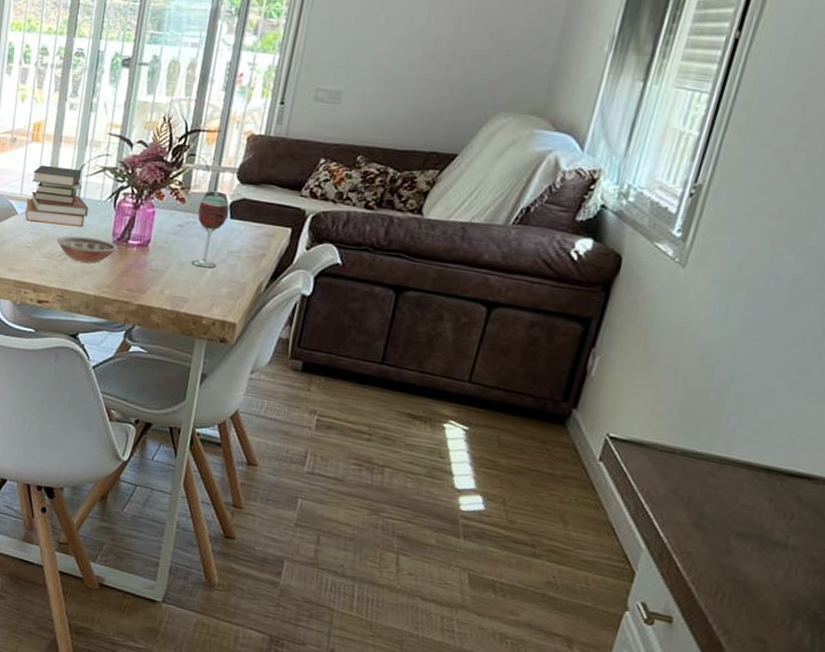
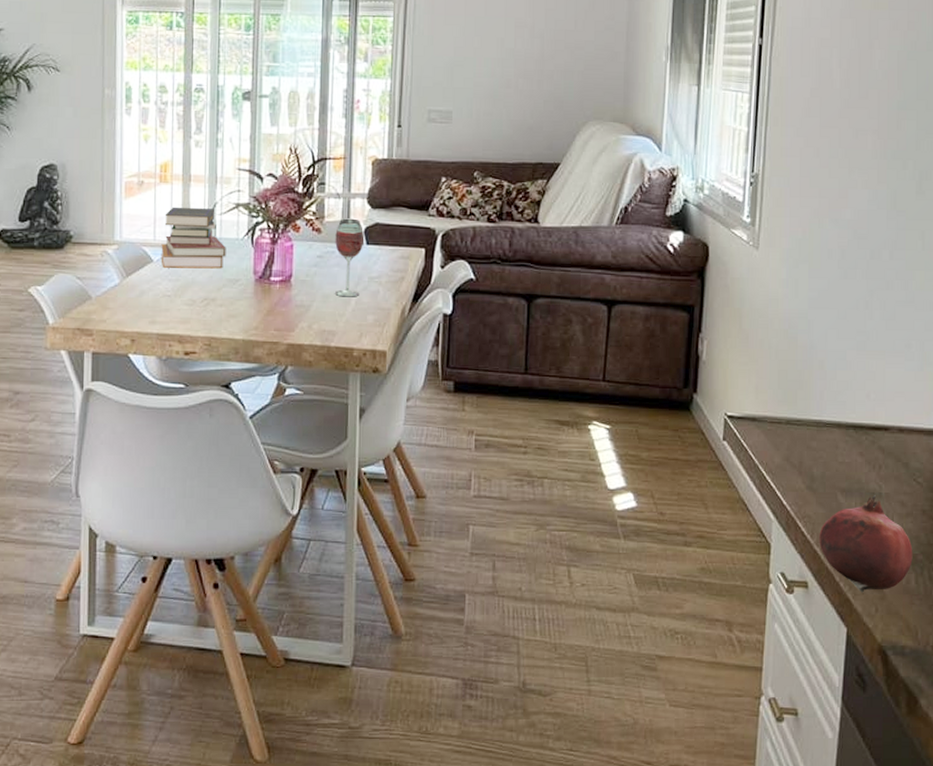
bowl: present [56,235,118,264] -> none [197,278,260,306]
fruit: none [695,544,815,643] -> present [819,495,913,593]

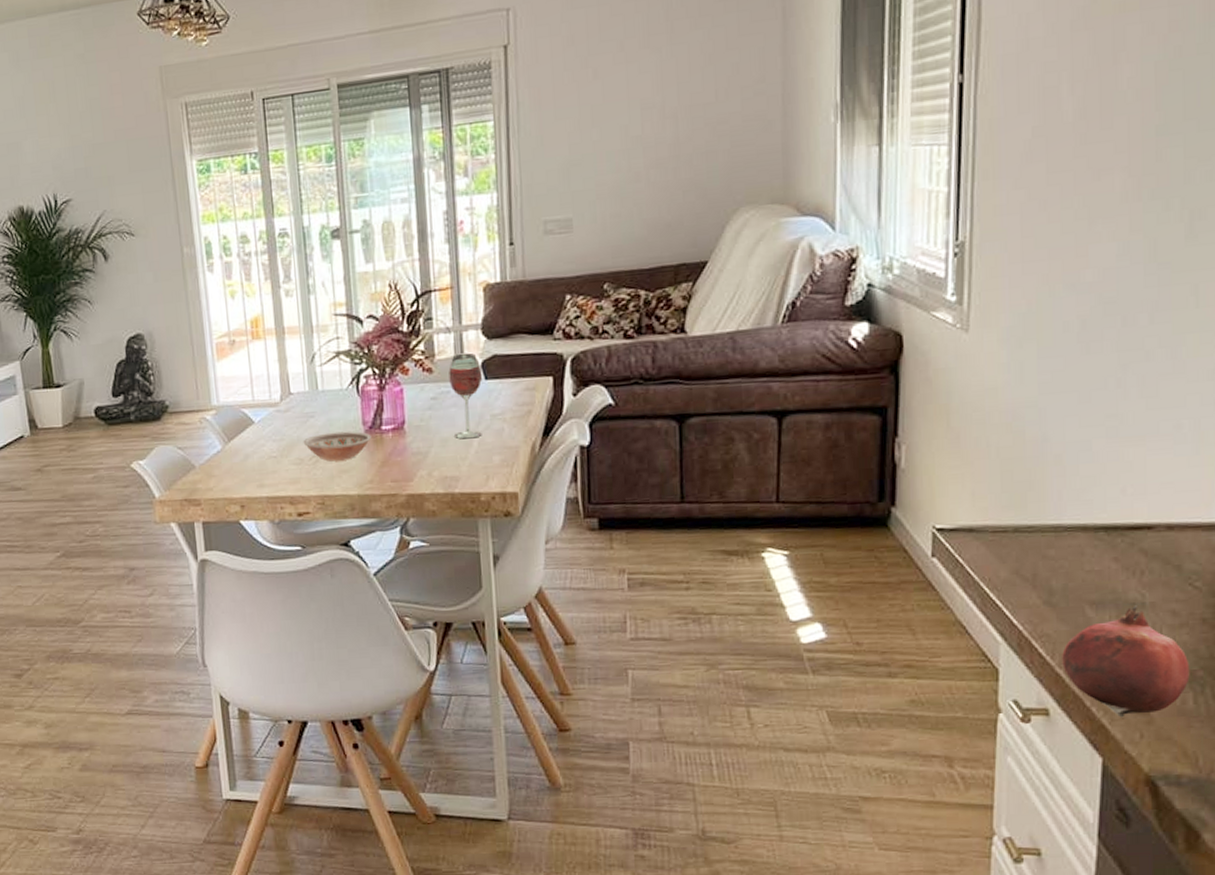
books: present [161,206,226,269] -> none [261,360,331,428]
bowl: none [197,278,260,306] -> present [303,431,372,462]

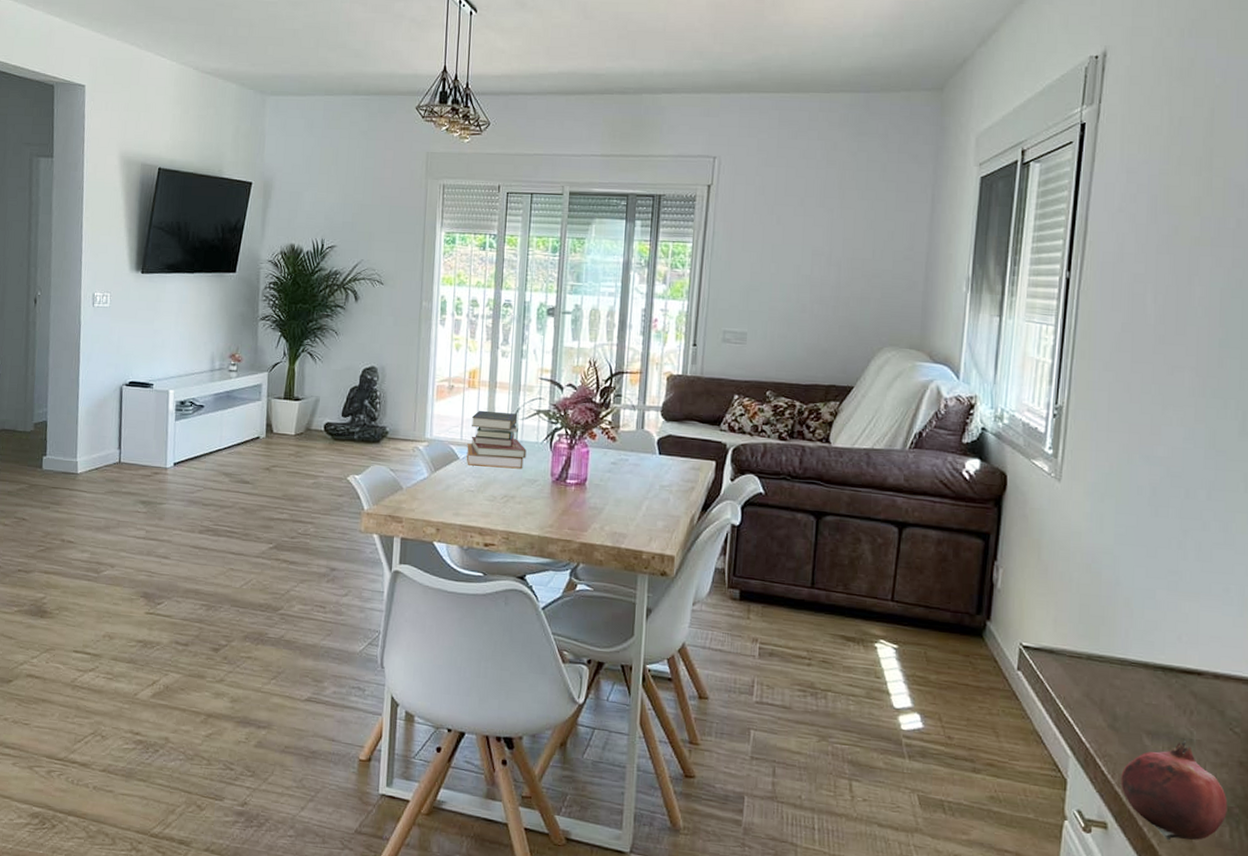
books: none [261,360,331,428] -> present [466,410,527,469]
bowl: present [303,431,372,462] -> none [498,478,557,504]
wineglass: present [448,353,483,439] -> none [627,429,658,503]

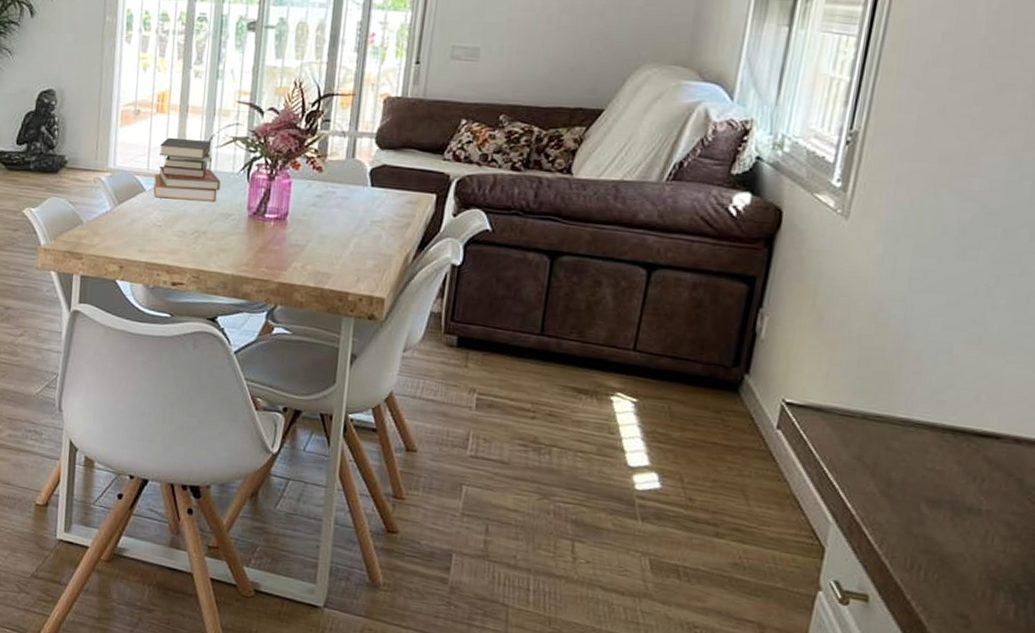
fruit: present [1121,741,1228,841] -> none [889,510,1016,618]

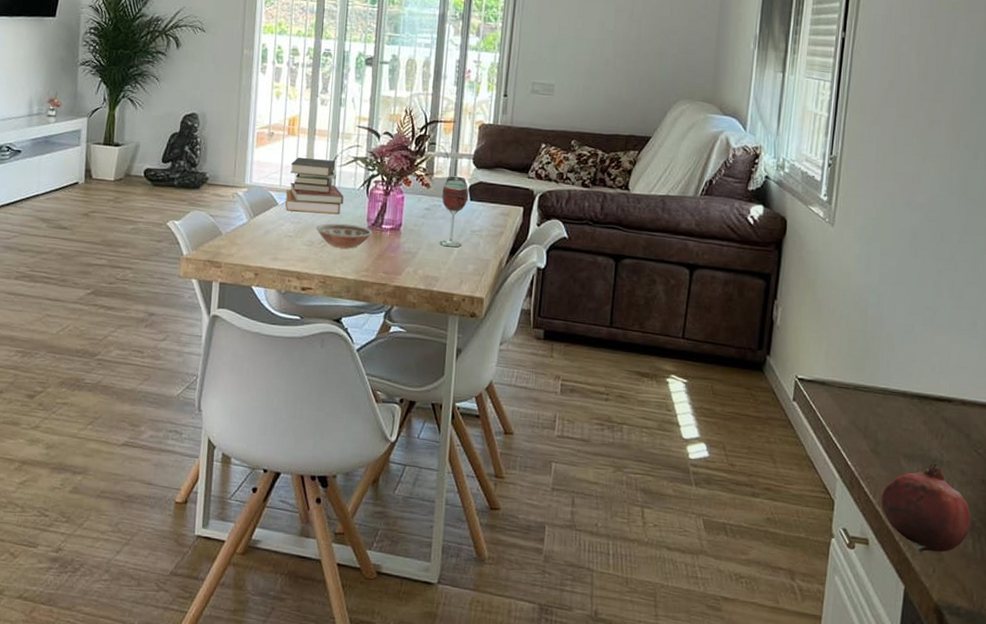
bowl: none [188,211,254,241] -> present [316,223,373,249]
wineglass: none [333,158,370,240] -> present [440,176,469,248]
fruit: none [889,510,1016,618] -> present [881,462,971,554]

